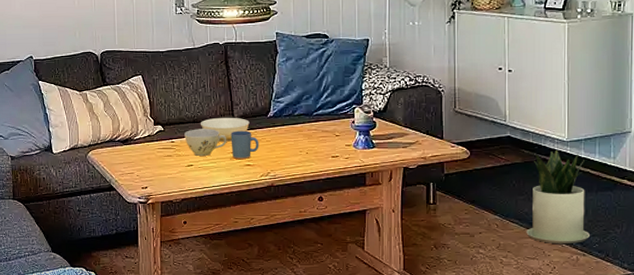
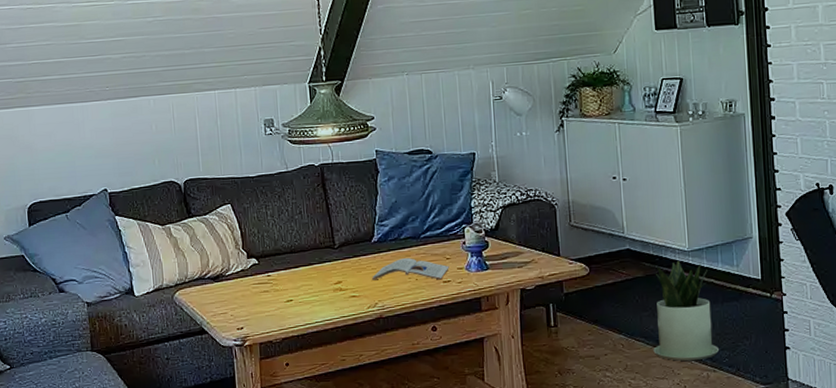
teacup: present [184,128,227,156] -> none [281,258,329,289]
bowl: present [200,117,250,141] -> none [298,244,353,272]
mug: present [231,130,259,159] -> none [332,258,364,290]
magazine: none [266,133,338,155] -> present [372,258,449,281]

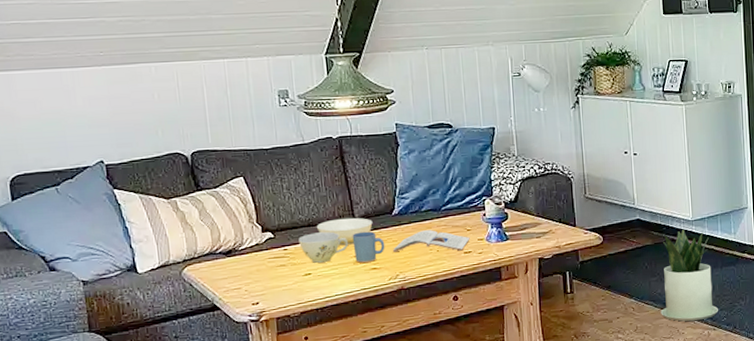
teacup: none [281,258,329,289] -> present [298,231,349,263]
bowl: none [298,244,353,272] -> present [316,217,373,245]
mug: none [332,258,364,290] -> present [352,231,385,263]

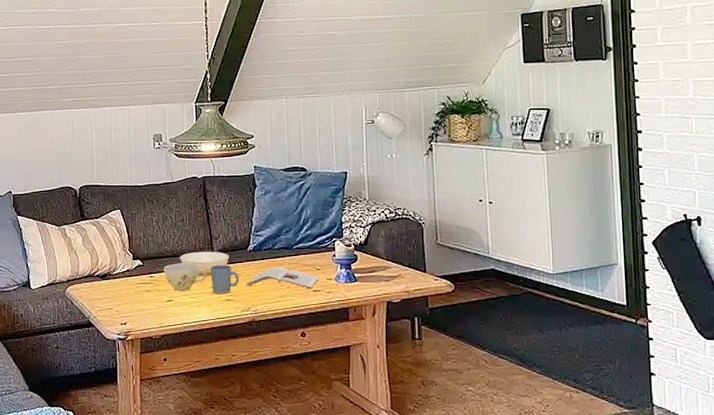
planter: present [660,230,718,322] -> none [516,283,582,381]

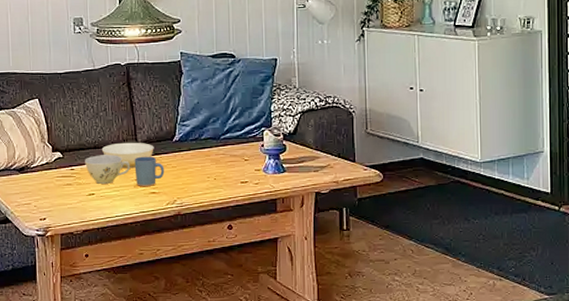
magazine: present [247,267,319,289] -> none [172,158,247,180]

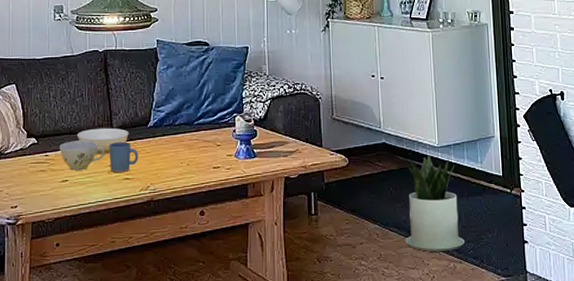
planter: none [442,172,506,269] -> present [405,156,464,252]

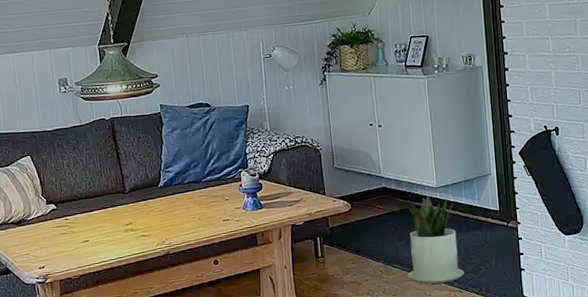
teacup: present [60,140,105,170] -> none [78,203,121,231]
bowl: present [76,127,129,153] -> none [92,190,142,214]
mug: present [109,141,139,172] -> none [123,202,153,231]

